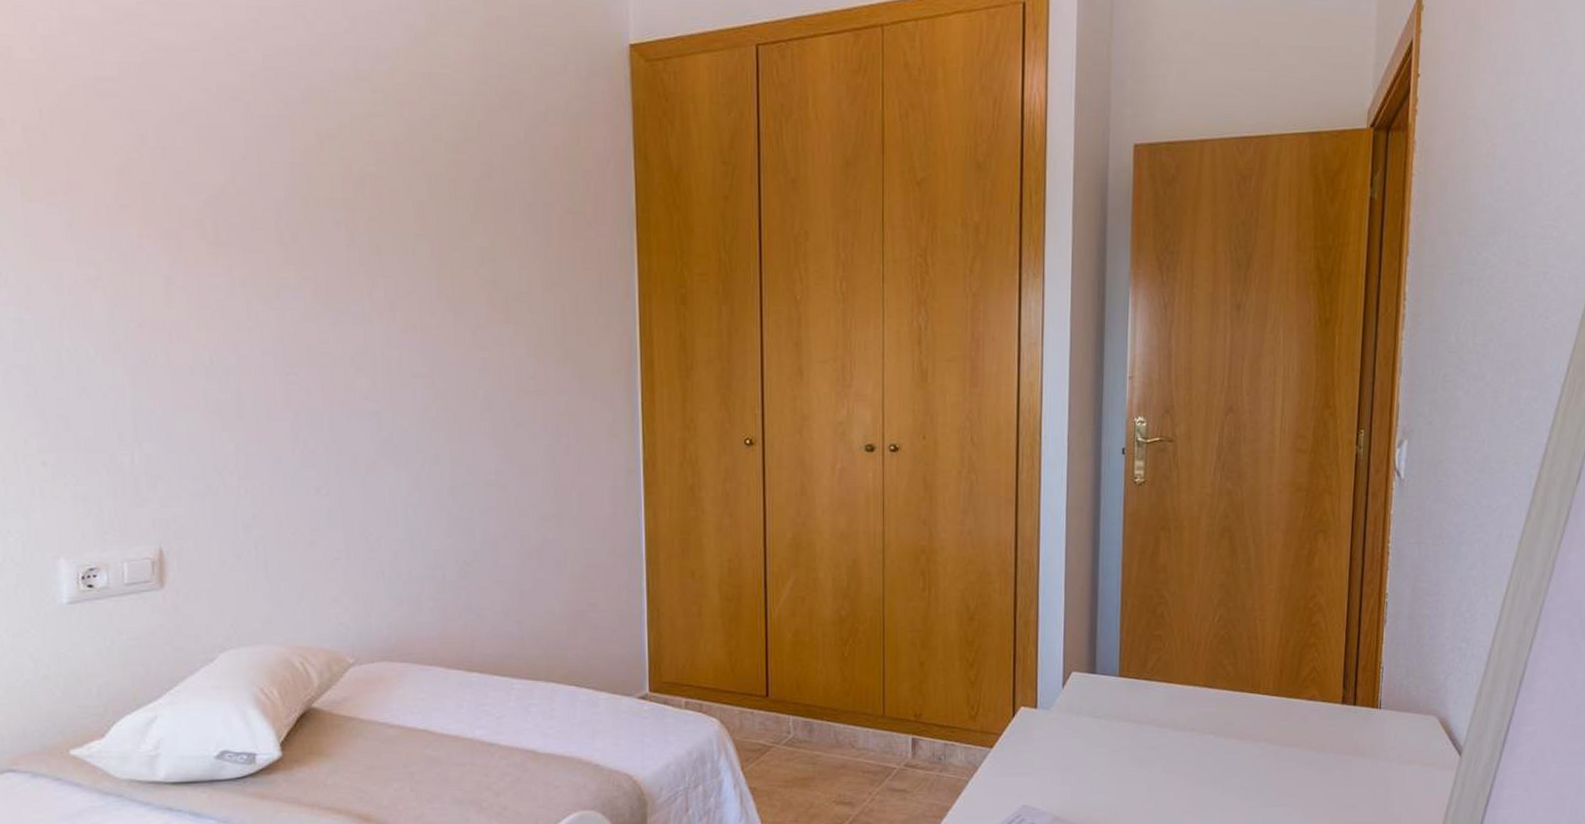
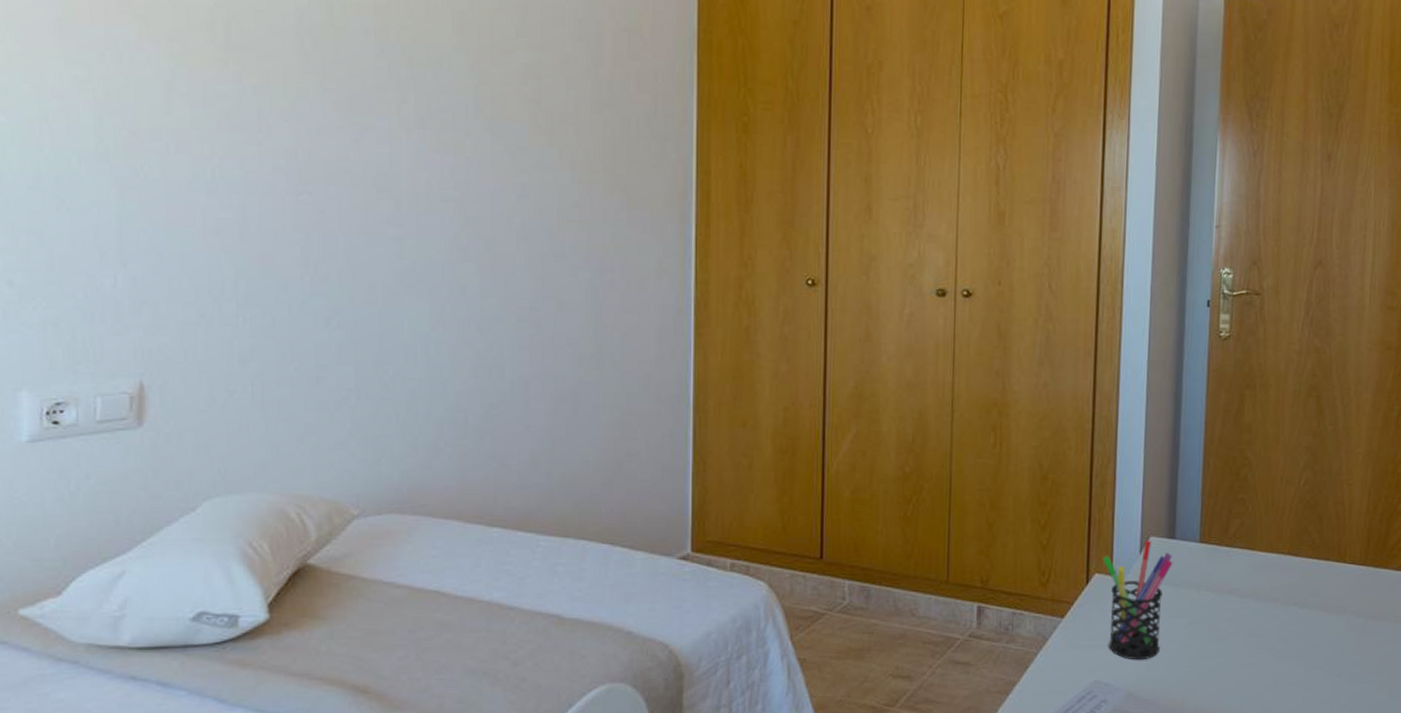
pen holder: none [1028,675,1094,787] -> present [1102,540,1173,660]

